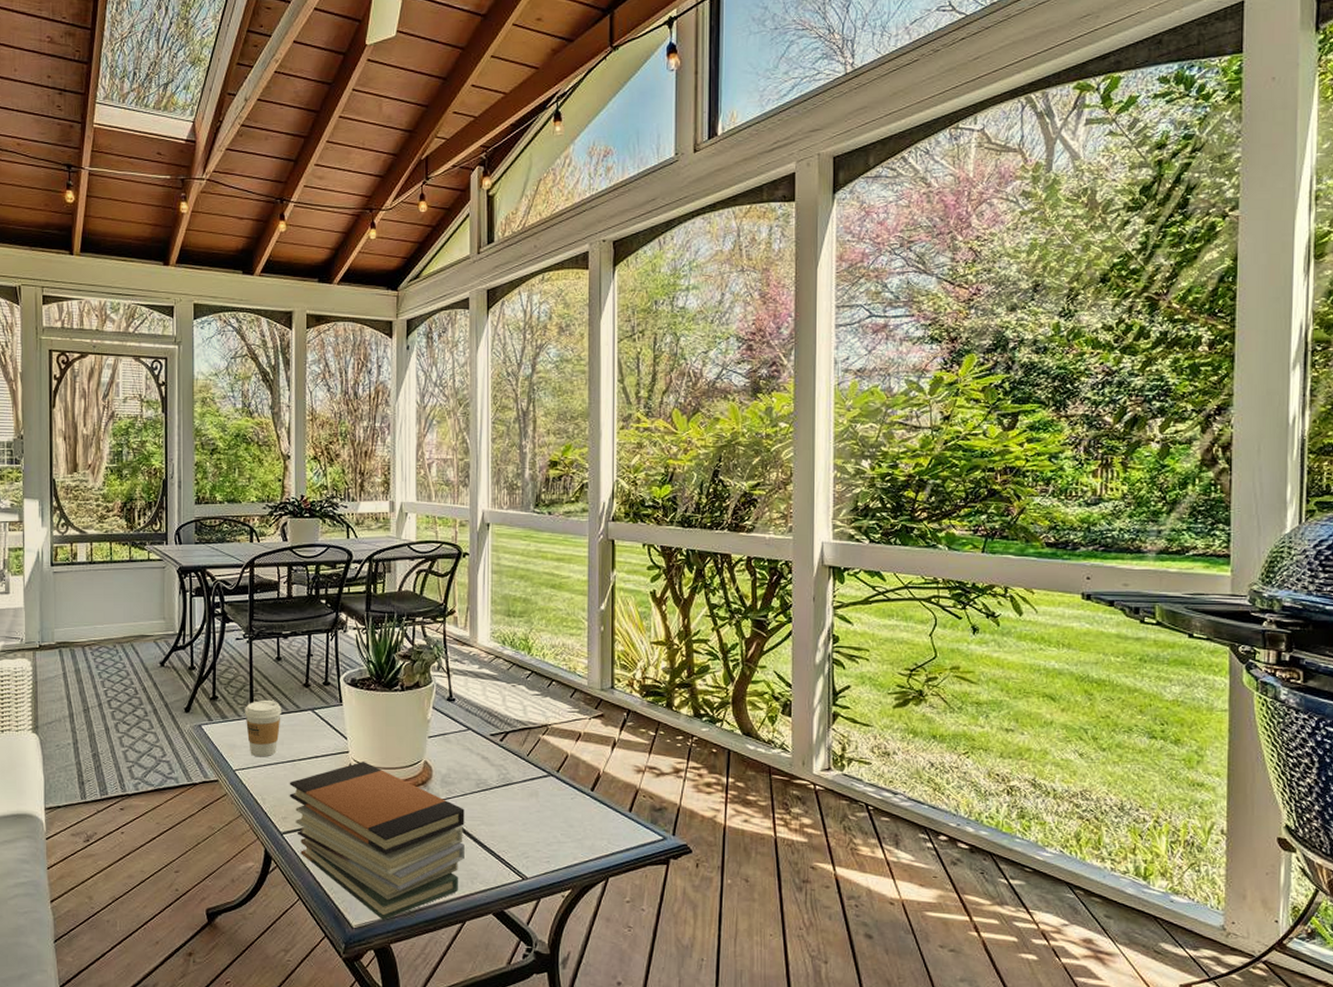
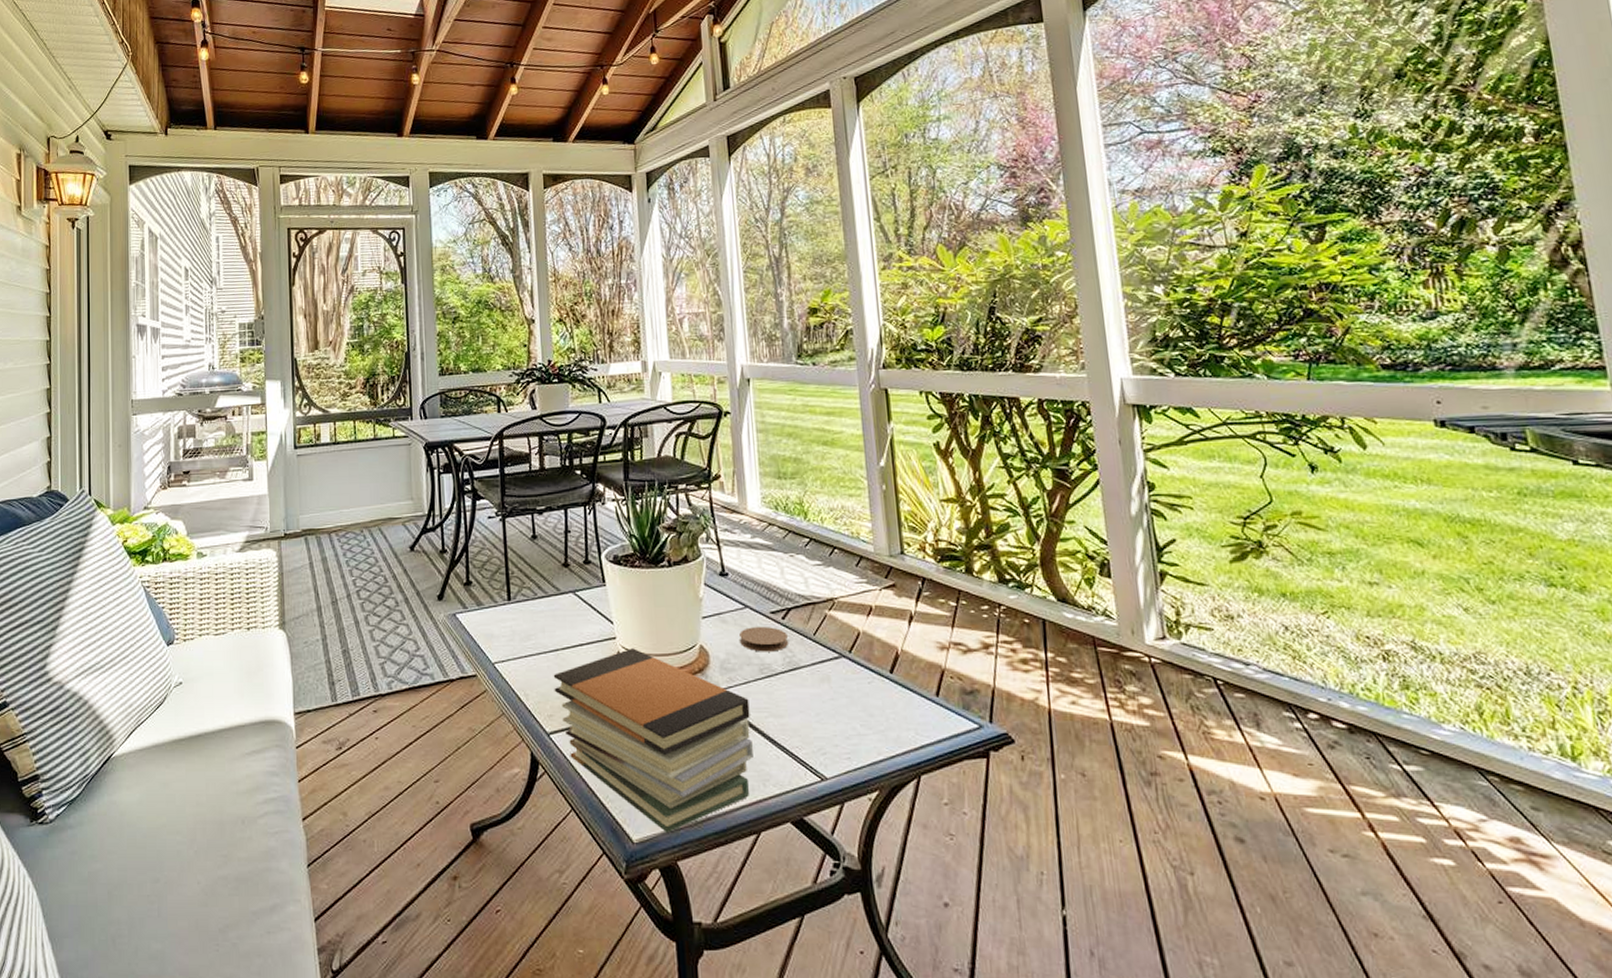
coffee cup: present [245,699,281,757] -> none [501,582,541,648]
coaster: none [461,747,504,769] -> present [739,627,788,652]

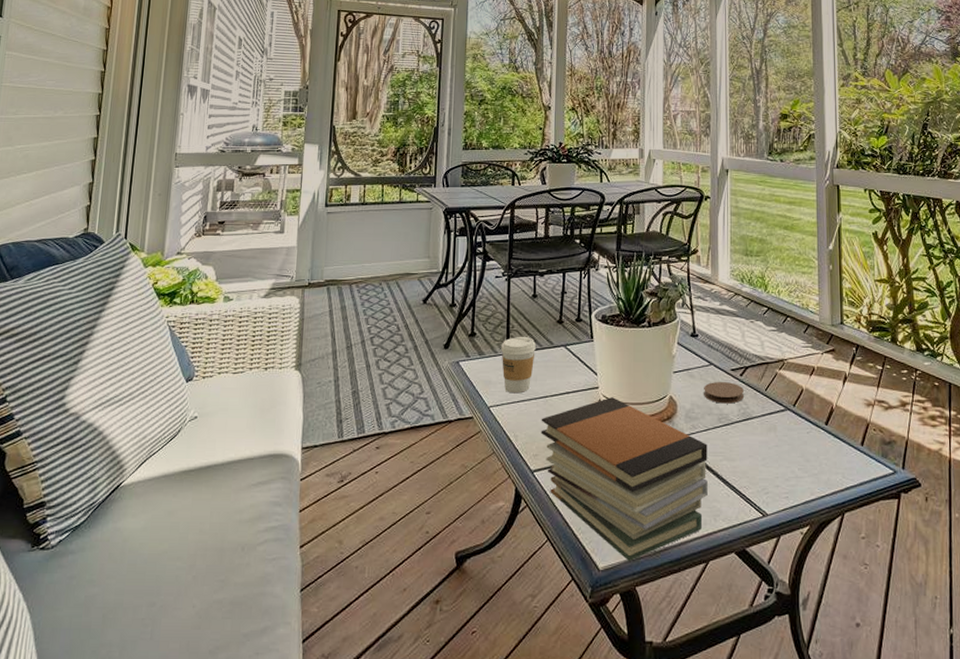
coffee cup: none [501,582,541,648] -> present [501,336,536,394]

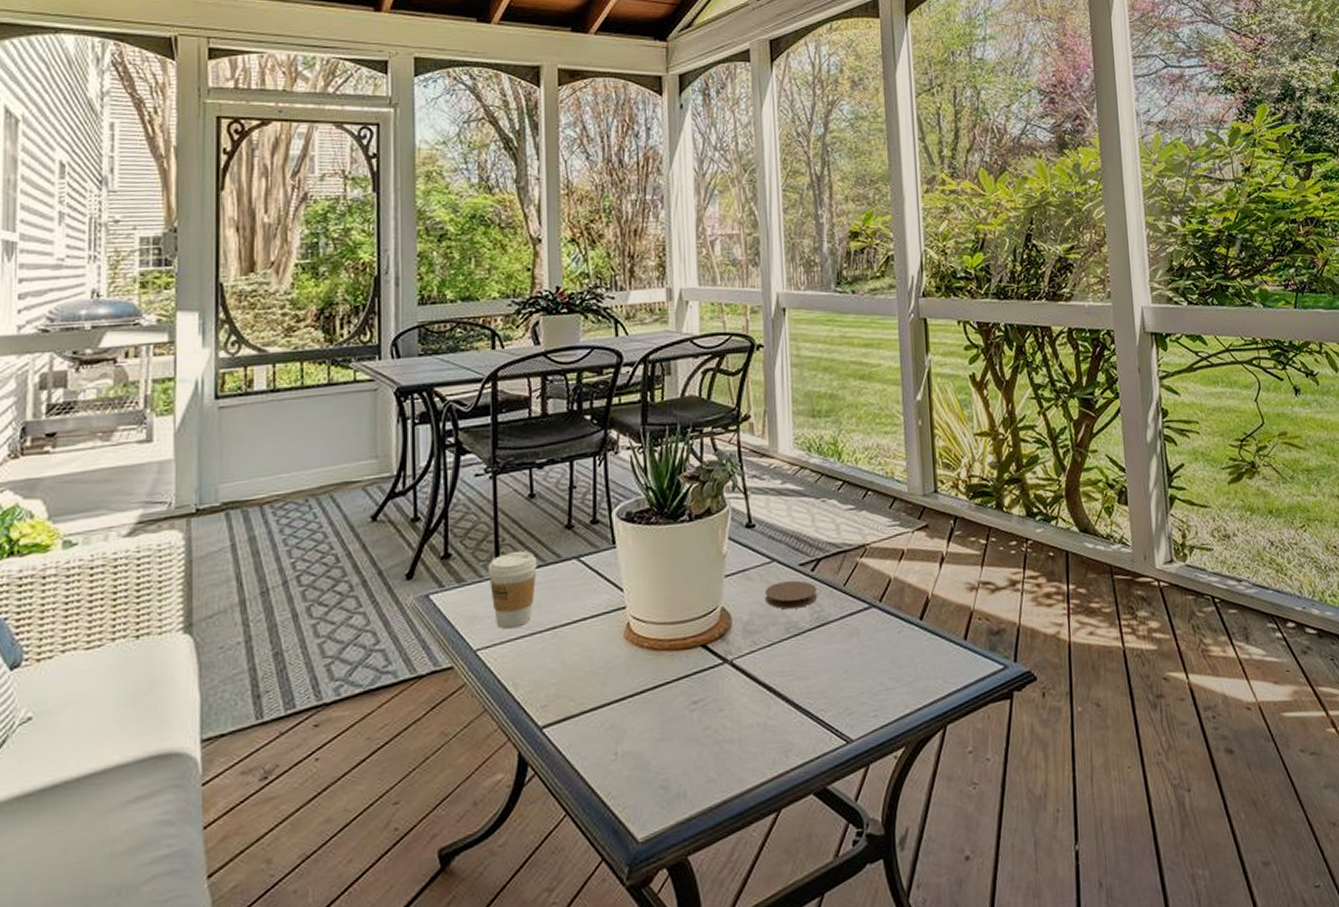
book stack: present [540,397,708,561] -> none [549,617,776,825]

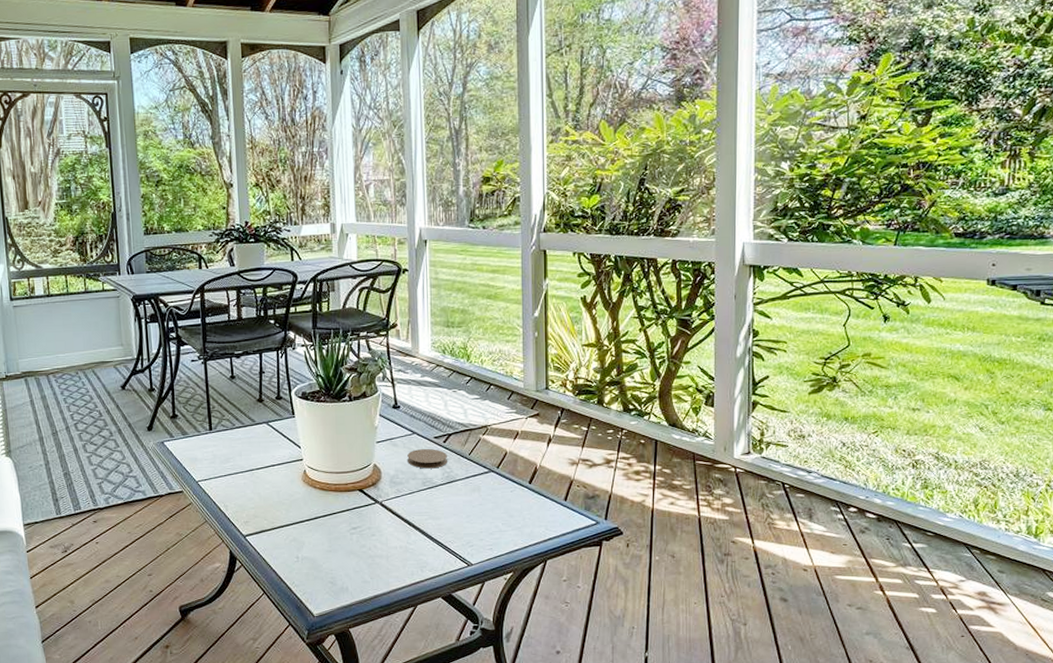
coffee cup: present [488,550,537,629] -> none [203,415,238,469]

